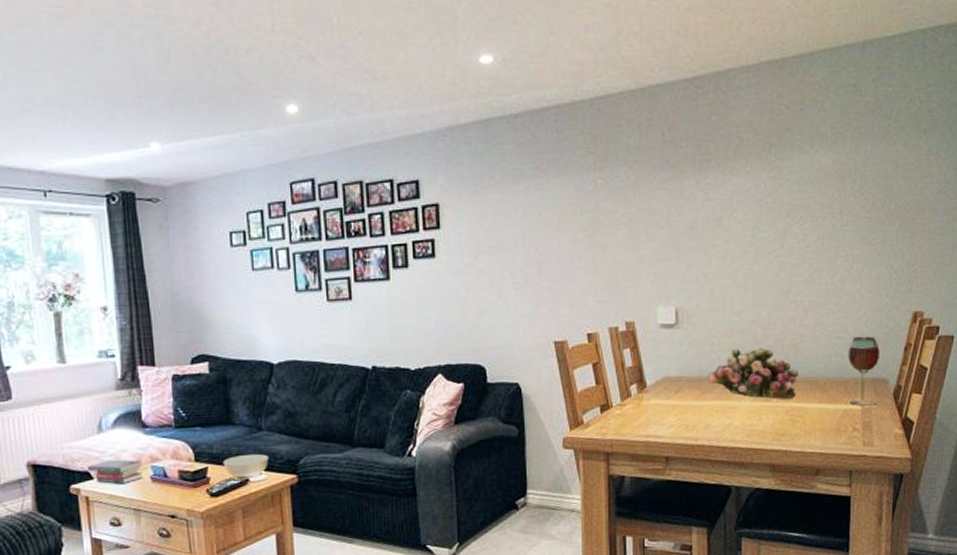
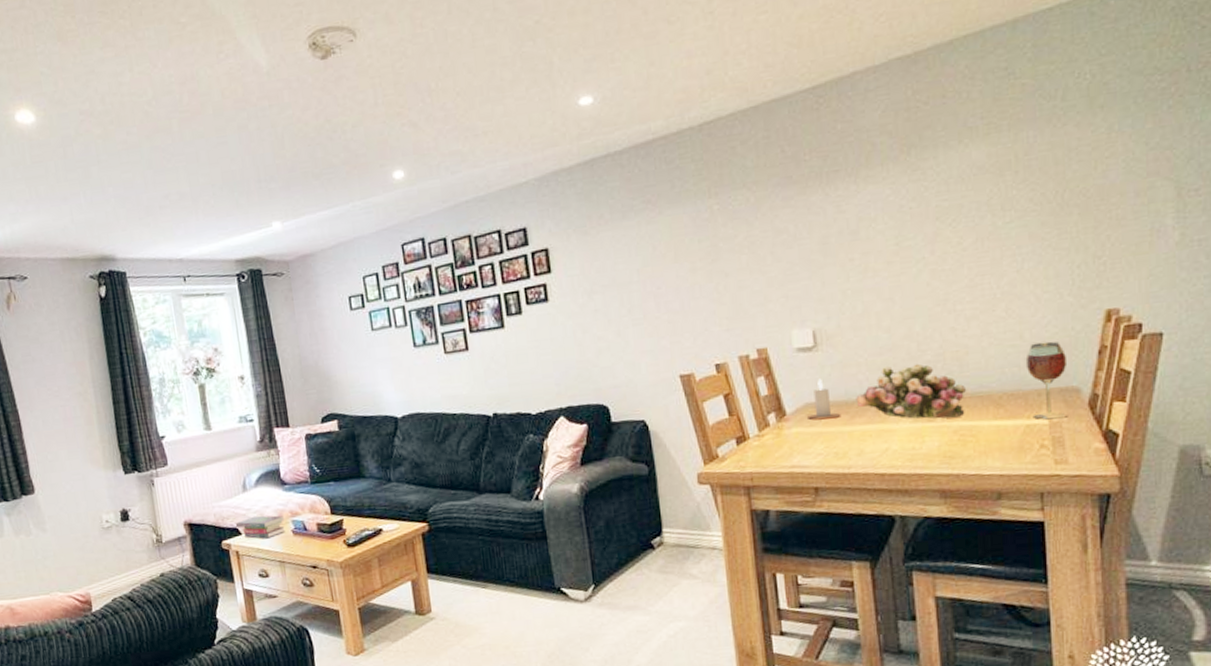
bowl: present [223,454,270,480] -> none [357,504,400,530]
candle: none [665,353,693,394] -> present [808,377,840,420]

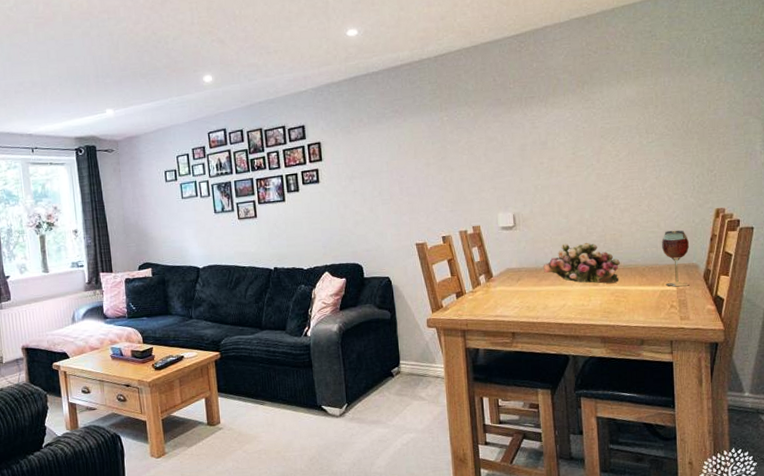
books: present [235,515,286,539] -> none [64,343,106,362]
candle: present [808,377,840,420] -> none [508,249,531,282]

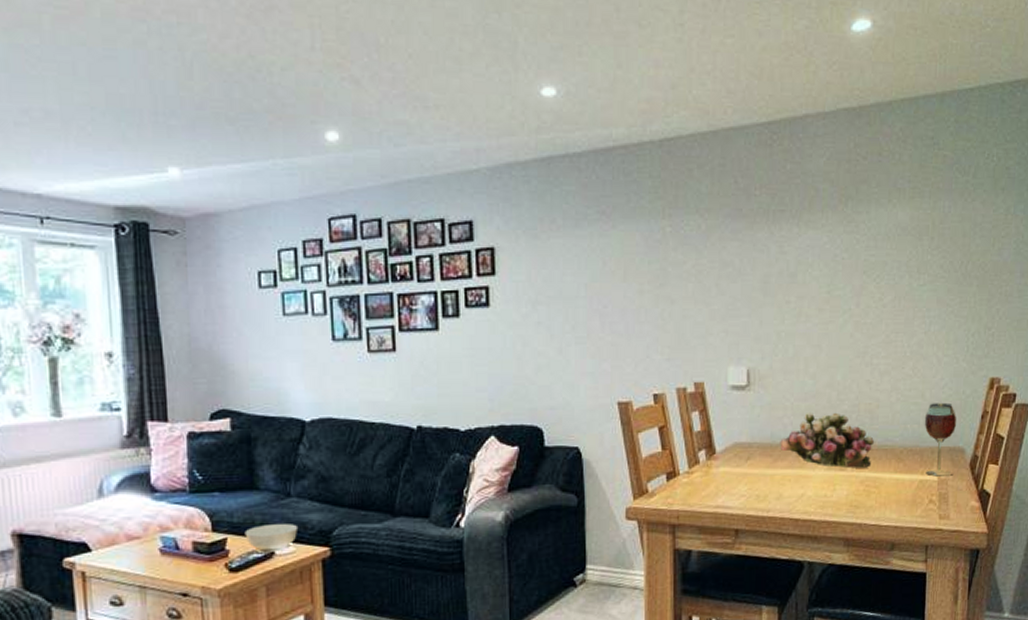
bowl: none [164,337,199,357] -> present [245,524,299,553]

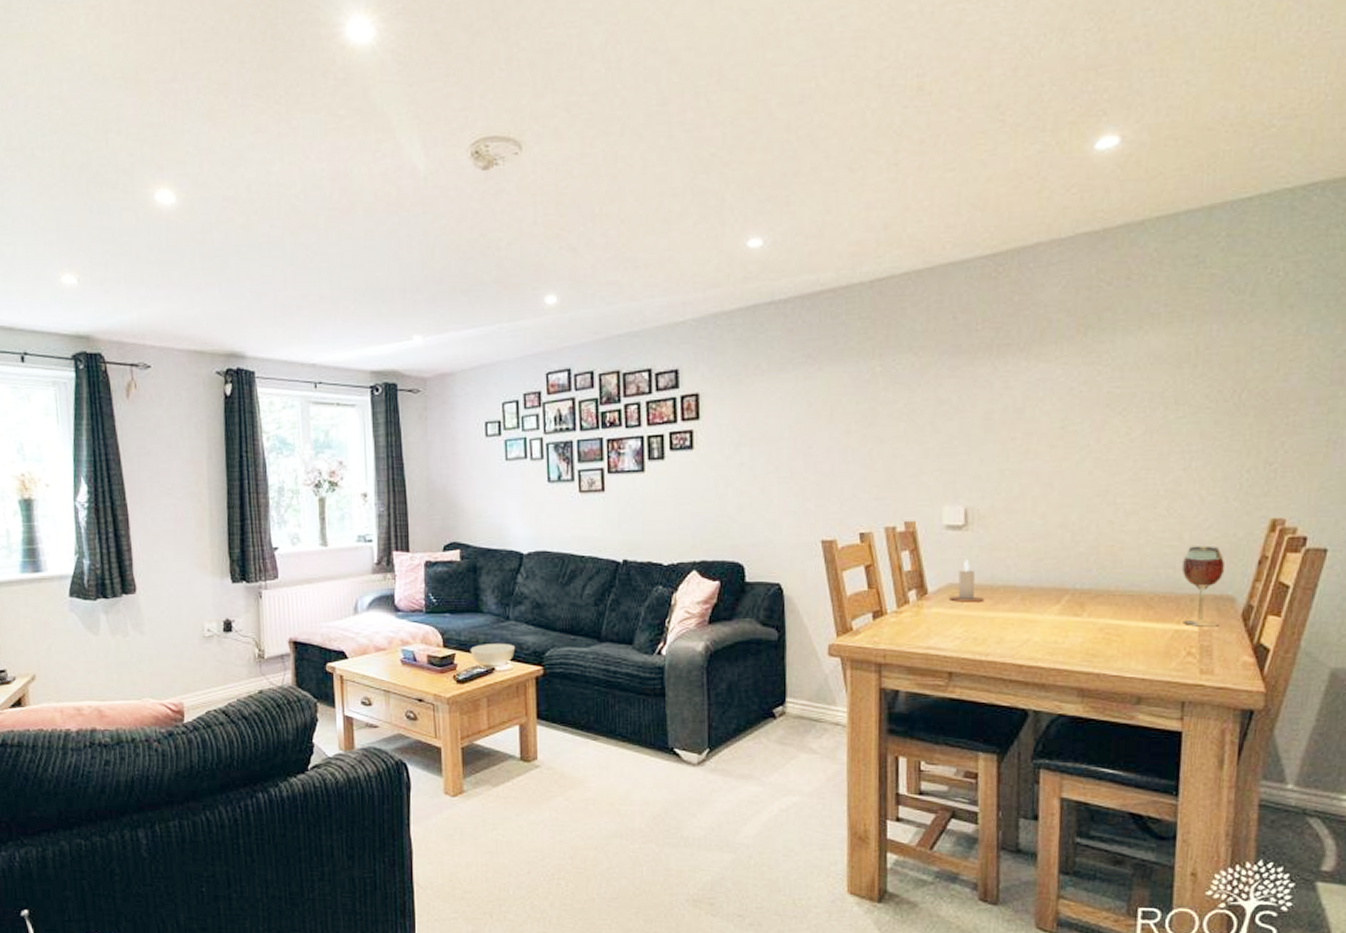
candle: none [735,417,764,461] -> present [949,558,983,602]
flower arrangement: present [780,411,874,469] -> none [1001,553,1117,614]

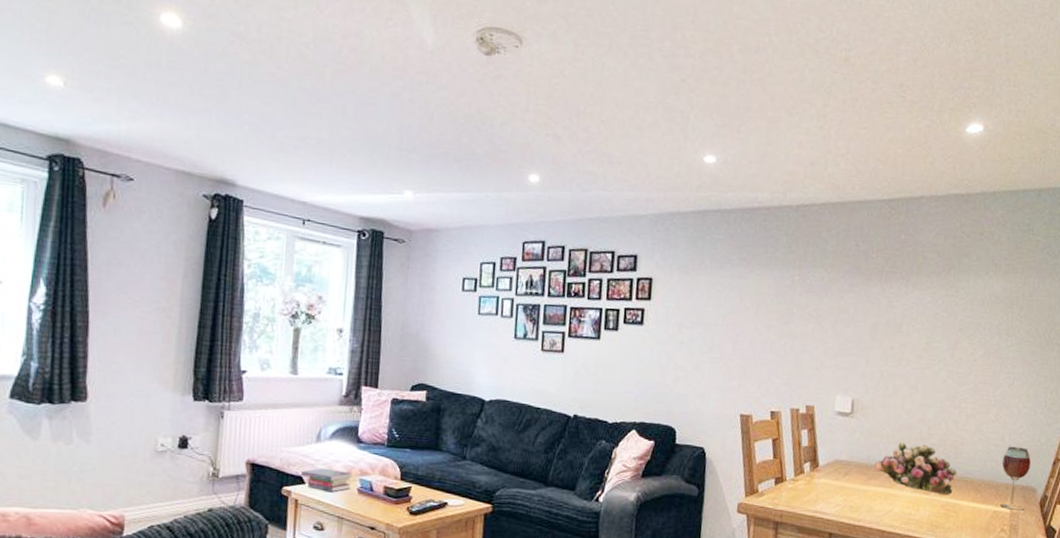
books: none [342,641,394,666] -> present [300,468,352,493]
bowl: present [470,644,516,668] -> none [426,480,469,503]
candle: present [949,558,983,602] -> none [835,440,860,477]
flower arrangement: none [1001,553,1117,614] -> present [874,441,957,495]

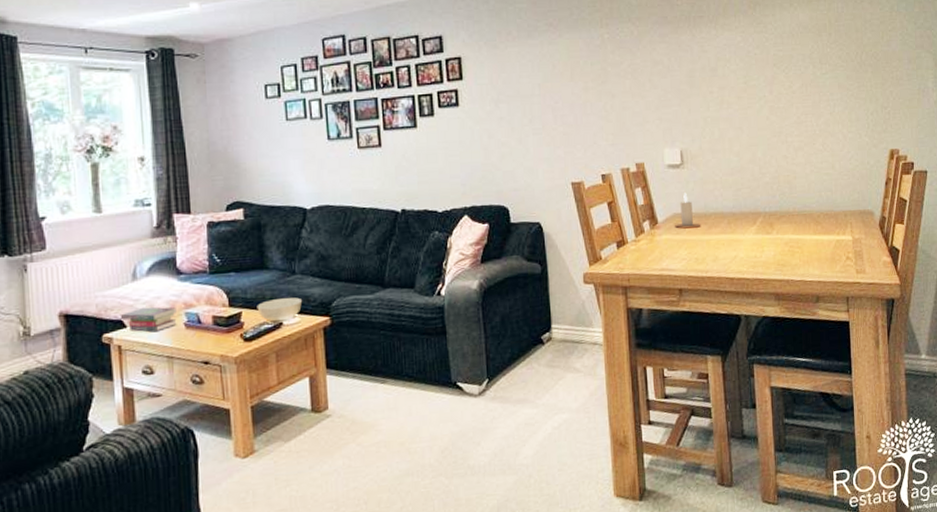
bowl: none [426,480,469,503] -> present [257,297,303,323]
candle: none [835,440,860,477] -> present [675,191,700,229]
flower arrangement: present [874,441,957,495] -> none [713,184,794,232]
wineglass: present [999,446,1031,511] -> none [836,172,865,237]

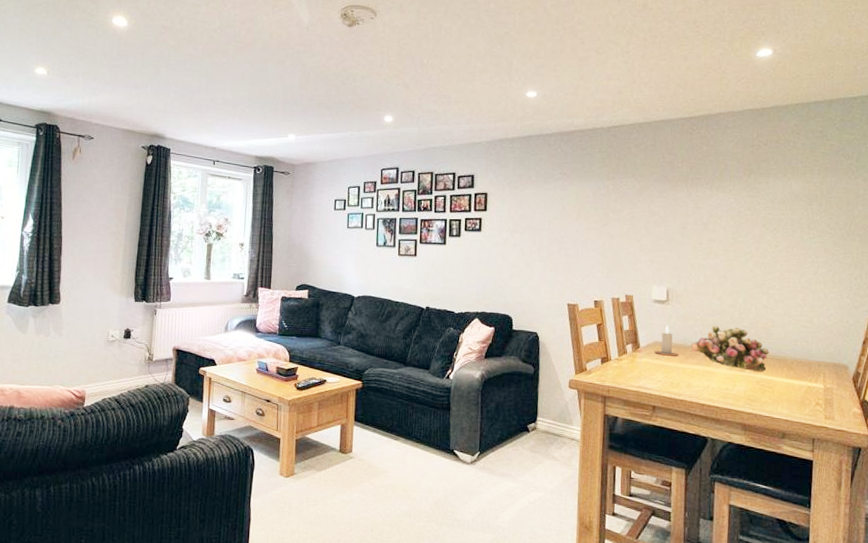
books: present [120,307,177,333] -> none [213,352,252,372]
bowl: present [257,297,303,323] -> none [309,361,343,380]
flower arrangement: none [713,184,794,232] -> present [691,324,769,372]

